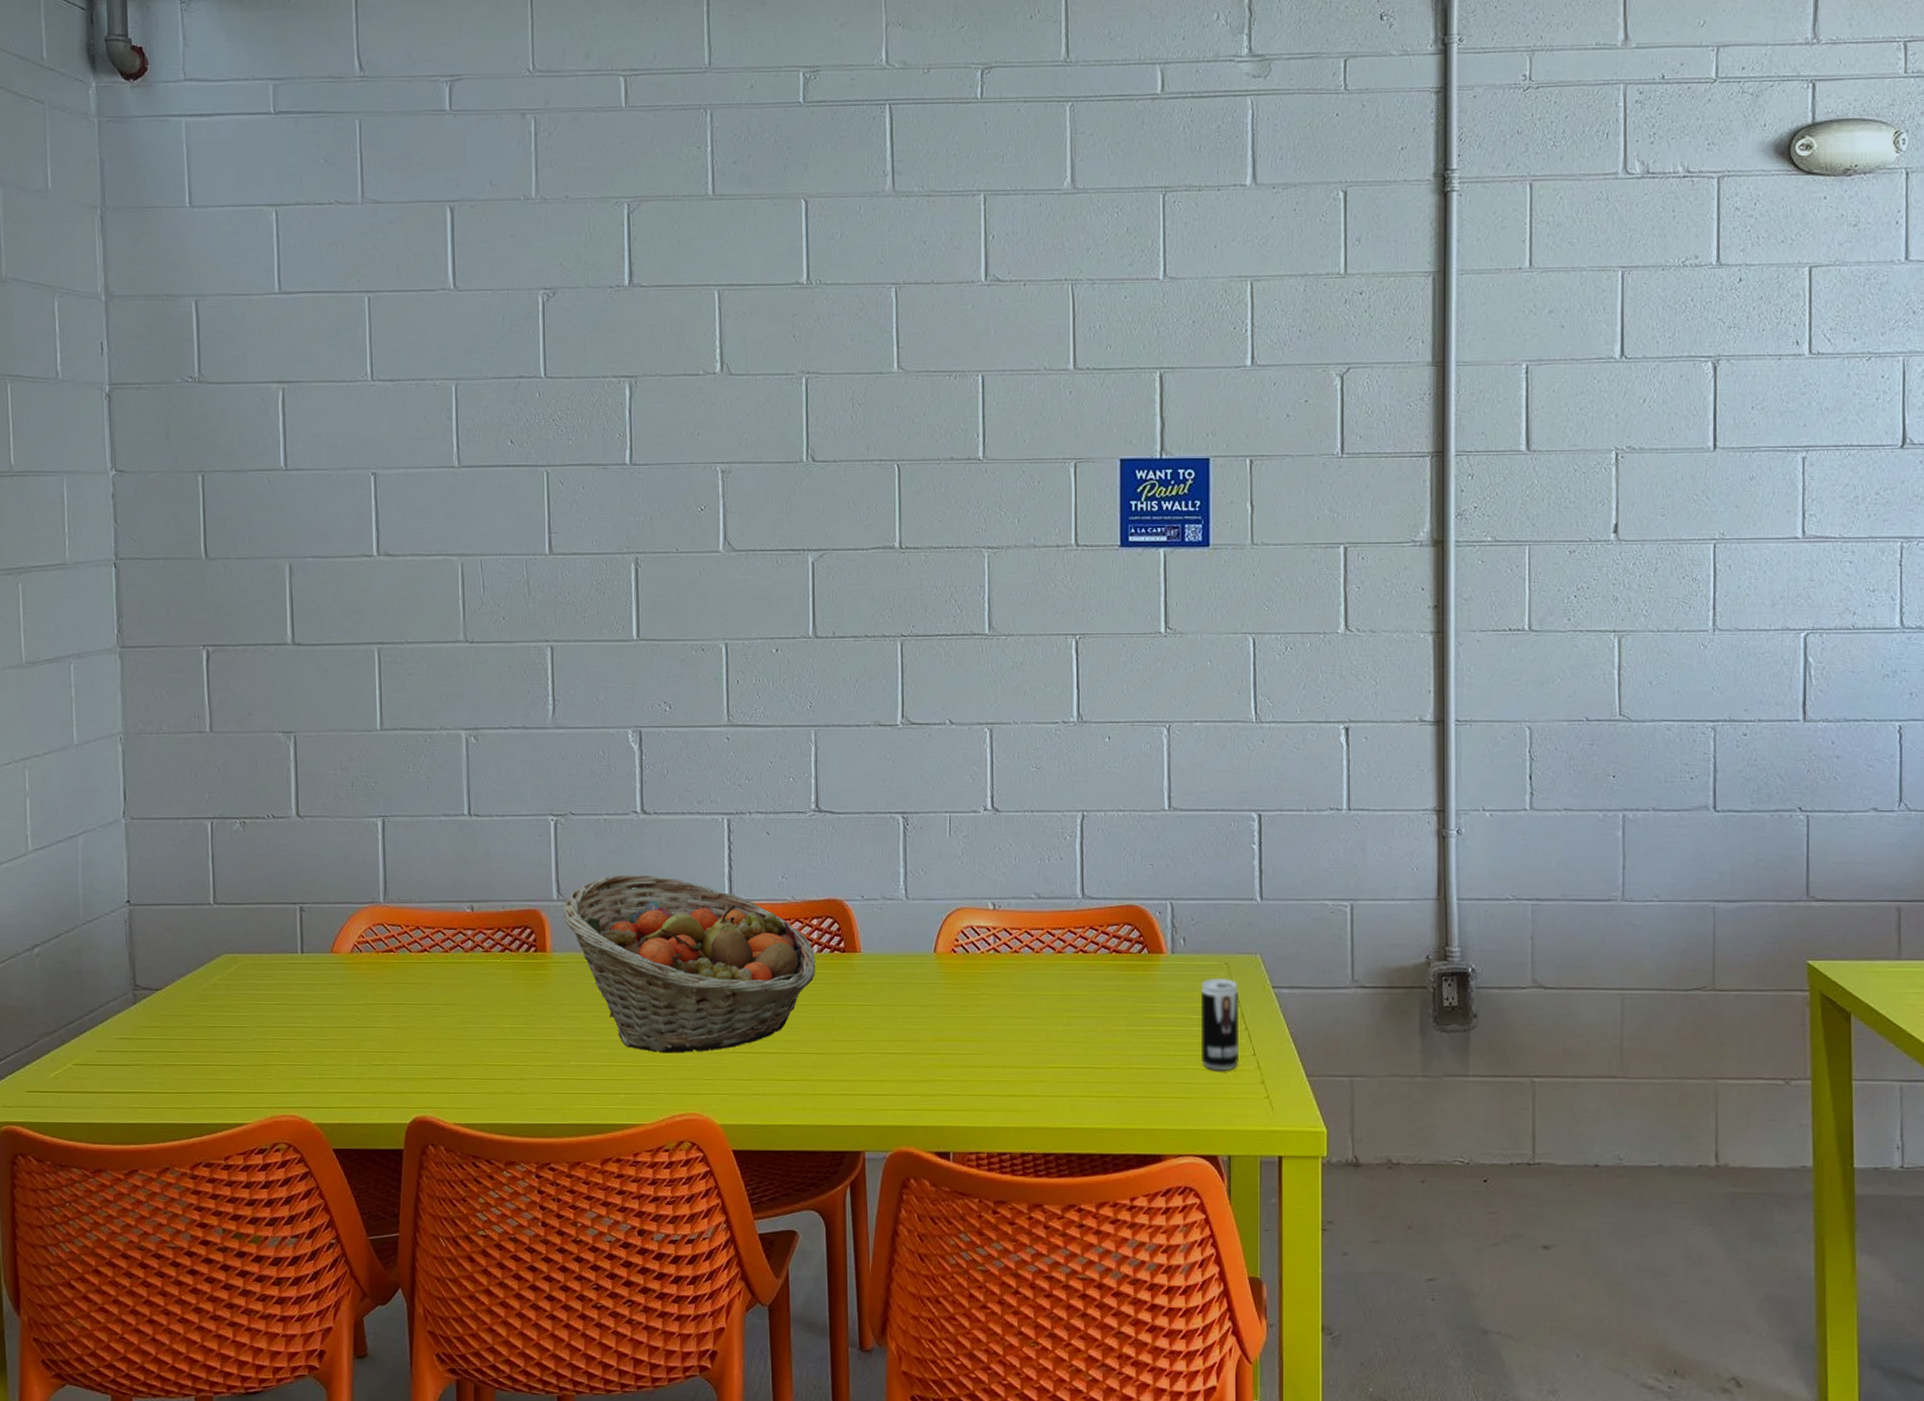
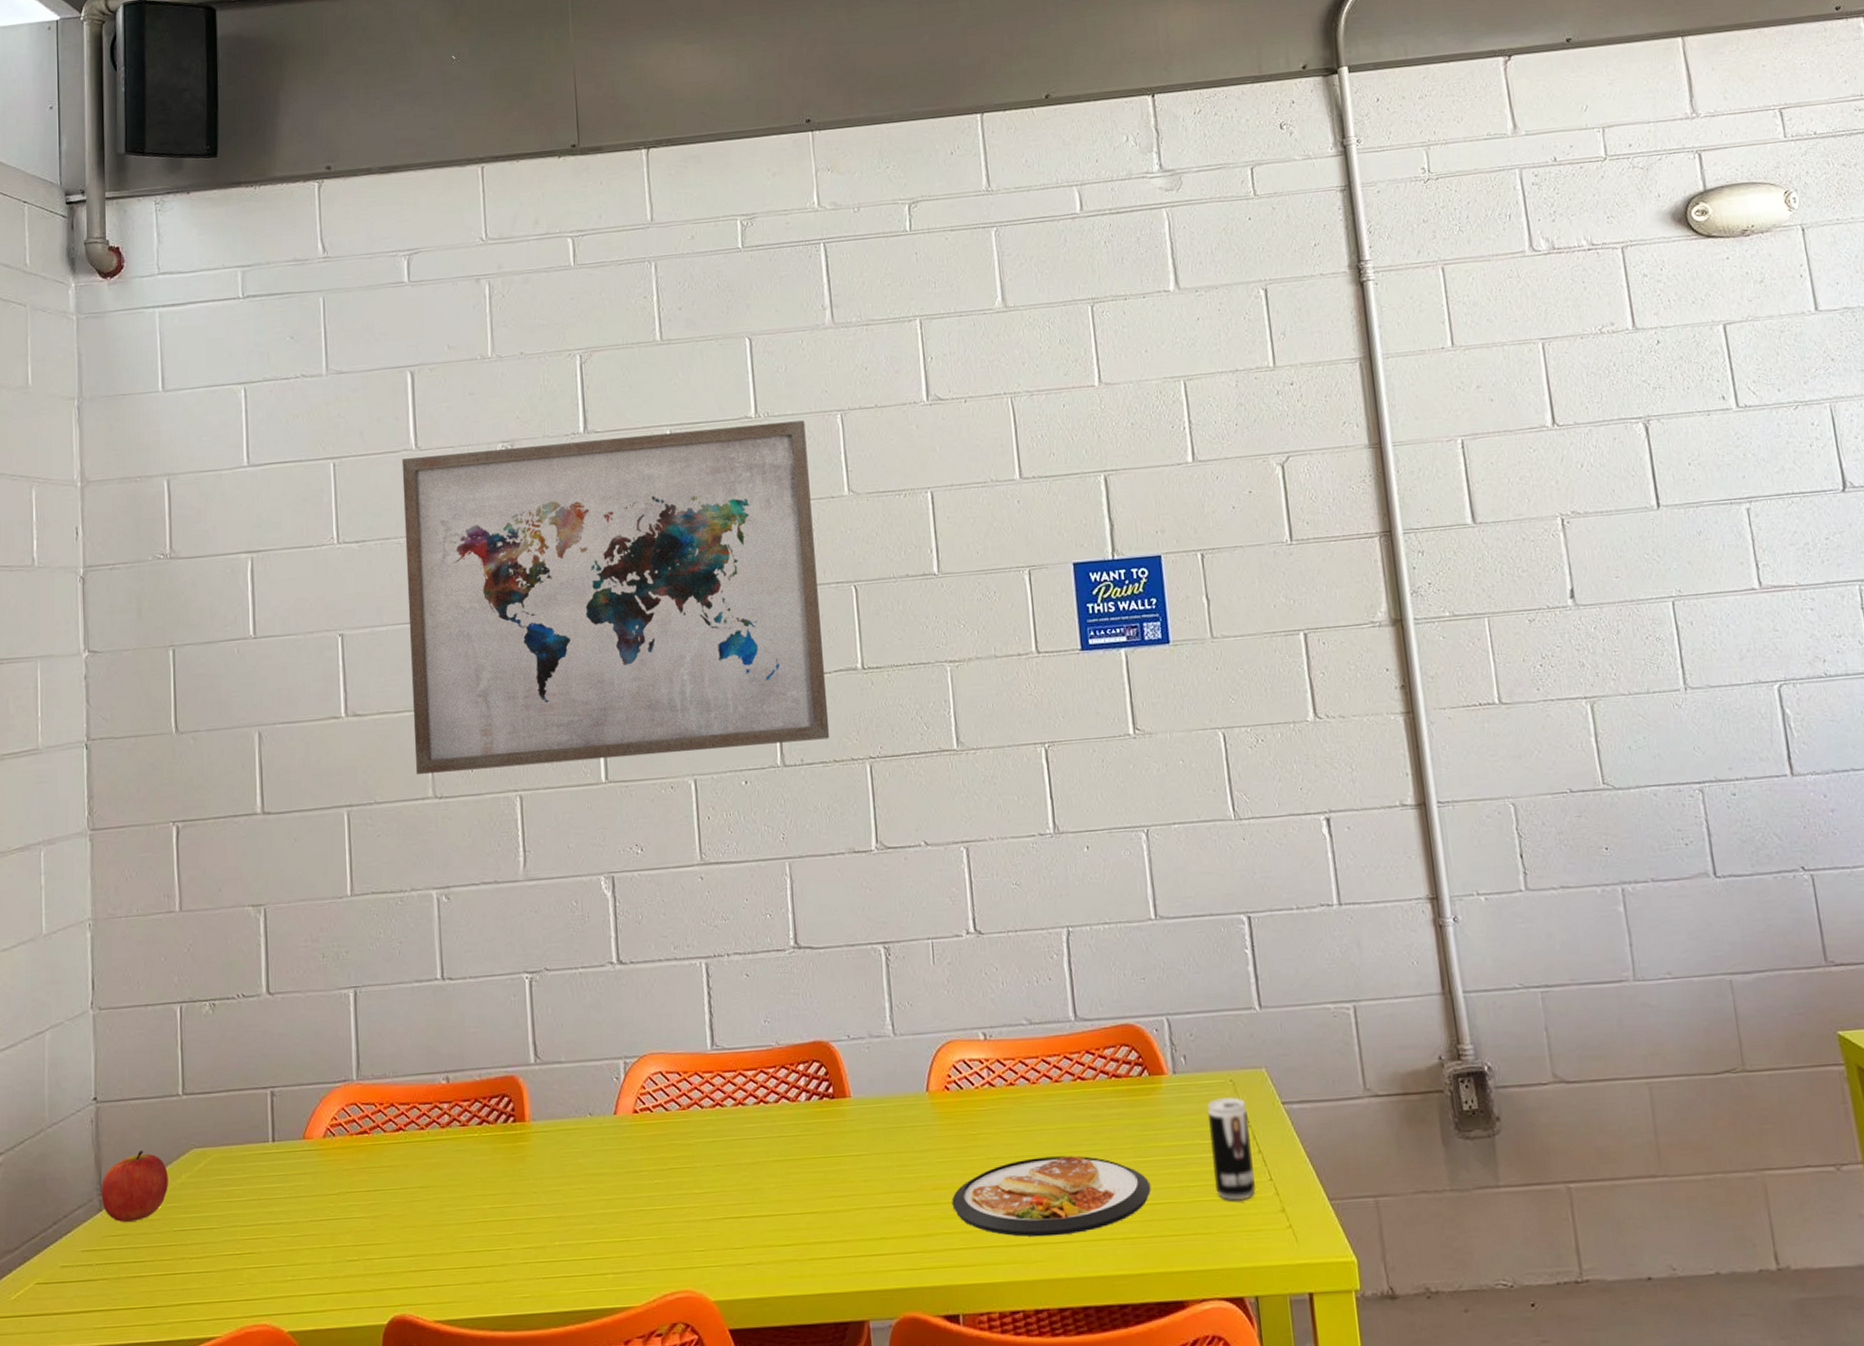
apple: none [135,952,200,1016] -> present [101,1151,168,1223]
wall art: none [439,291,863,618] -> present [401,420,830,774]
fruit basket: present [563,874,816,1054] -> none [541,1029,806,1225]
dish: none [951,1019,1140,1090] -> present [952,1155,1151,1237]

